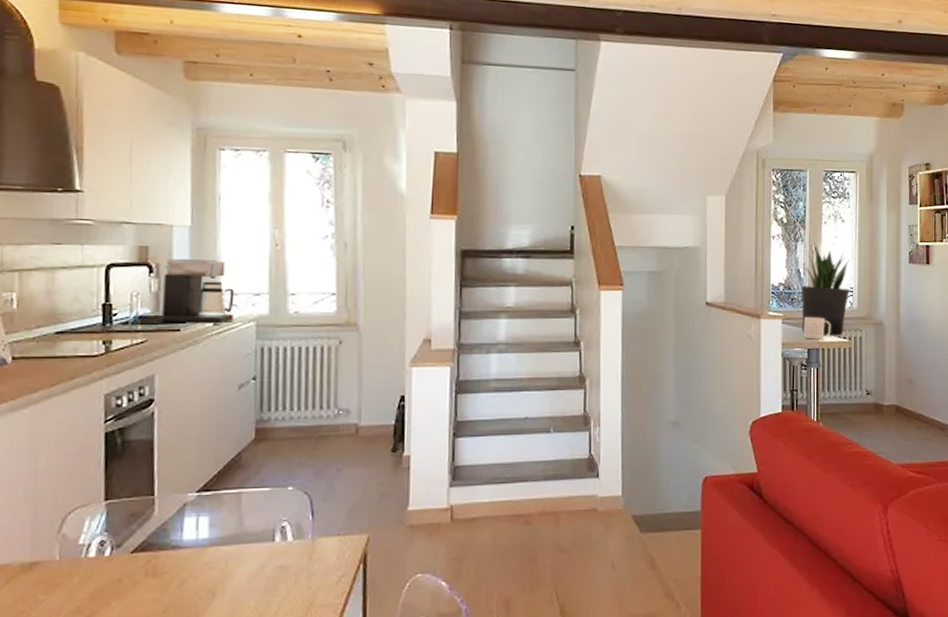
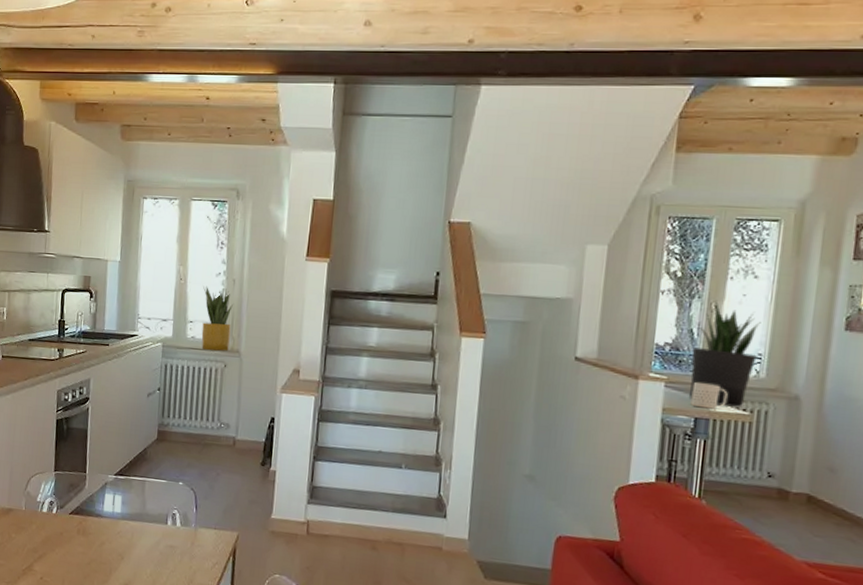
coffee maker: present [160,259,235,326] -> none [96,287,148,343]
planter: none [307,251,346,327] -> present [201,286,233,352]

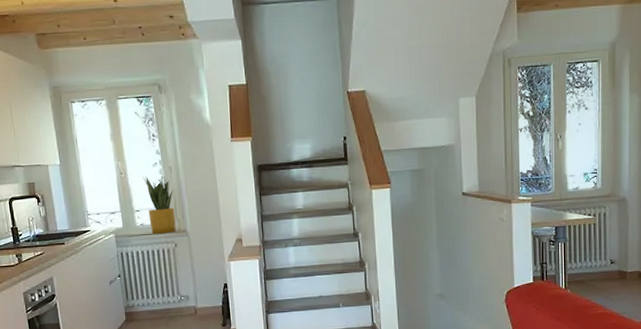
planter: present [688,301,761,408] -> none [547,132,594,214]
mug: present [690,382,728,409] -> none [551,198,576,219]

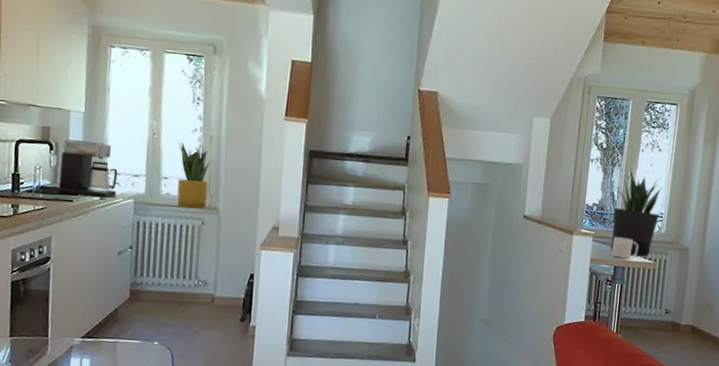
coffee maker: none [47,189,99,239] -> present [57,139,118,200]
planter: none [547,132,594,214] -> present [610,169,663,257]
mug: none [551,198,576,219] -> present [611,237,639,259]

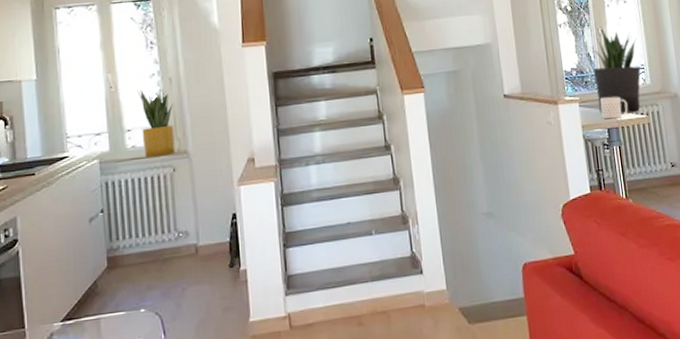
coffee maker: present [57,139,118,200] -> none [17,107,79,169]

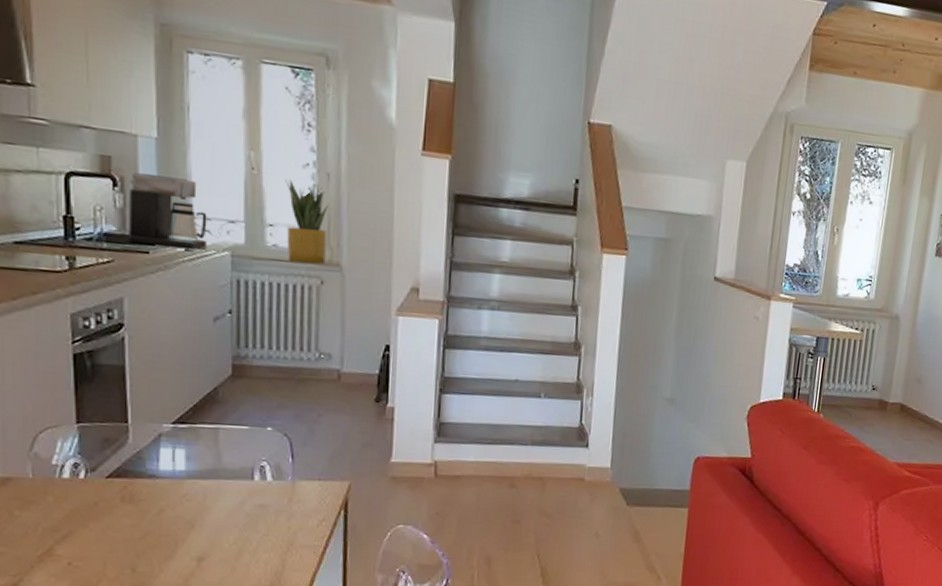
coffee maker: none [17,107,79,169] -> present [127,172,207,251]
planter: present [592,26,641,114] -> none [812,224,873,327]
mug: present [600,96,628,120] -> none [814,303,844,329]

